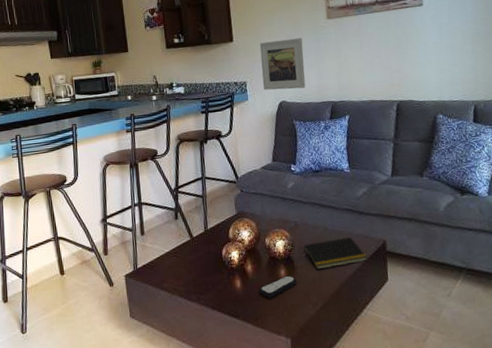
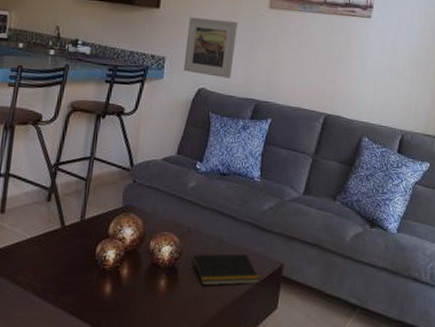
remote control: present [258,275,297,298] -> none [130,287,177,311]

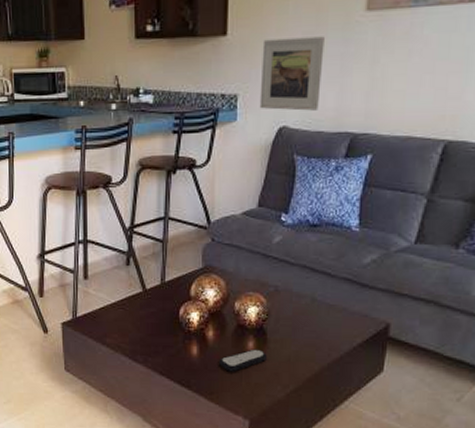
remote control: none [130,287,177,311] -> present [218,349,267,372]
notepad: present [190,253,260,286] -> none [280,313,362,348]

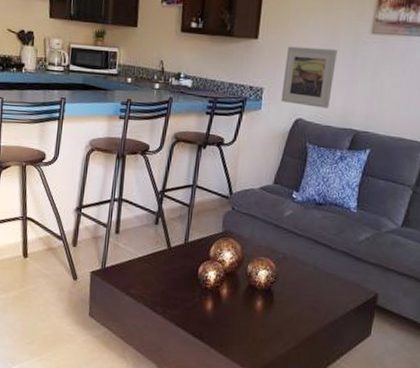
remote control: present [218,349,267,372] -> none [229,307,272,328]

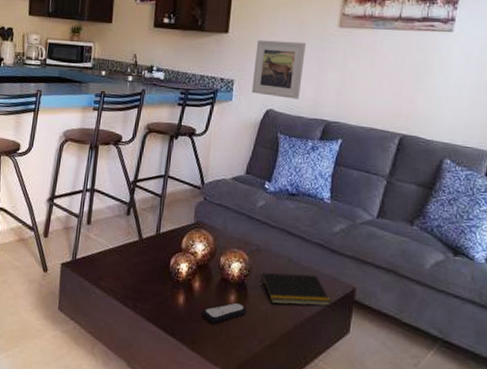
remote control: none [229,307,272,328] -> present [202,302,246,323]
notepad: none [285,279,354,311] -> present [259,272,331,306]

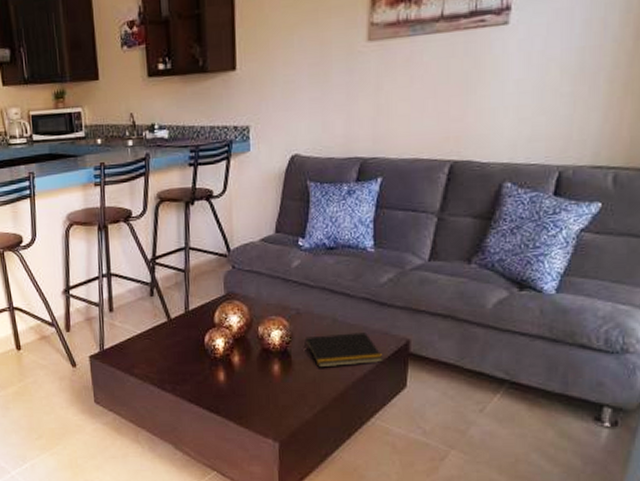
remote control: present [202,302,246,323] -> none [245,371,292,395]
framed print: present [251,40,306,99] -> none [270,67,330,139]

